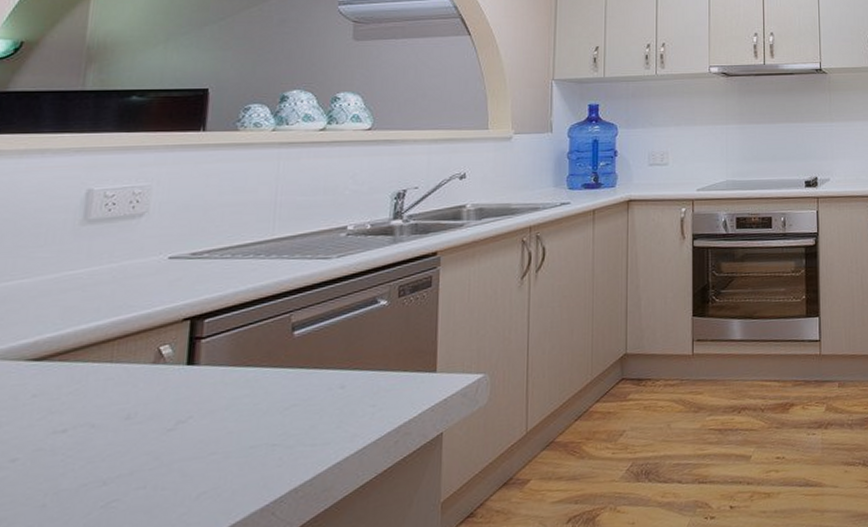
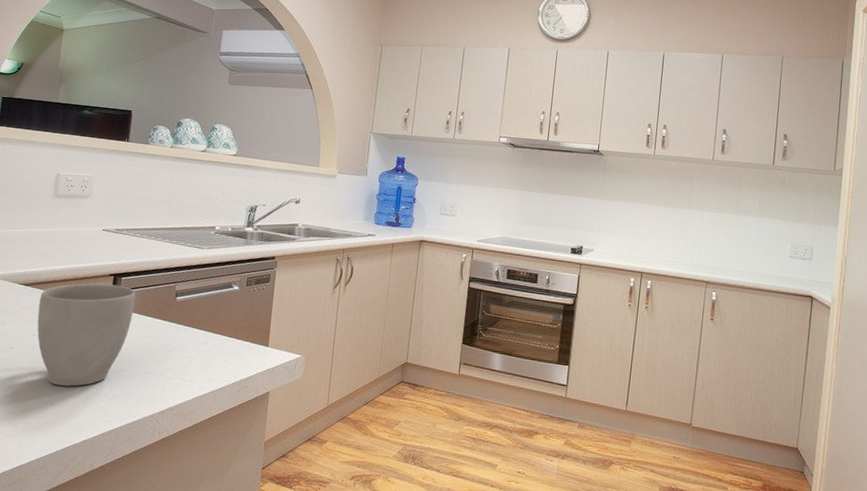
mug: none [60,331,228,500] -> present [37,283,136,387]

